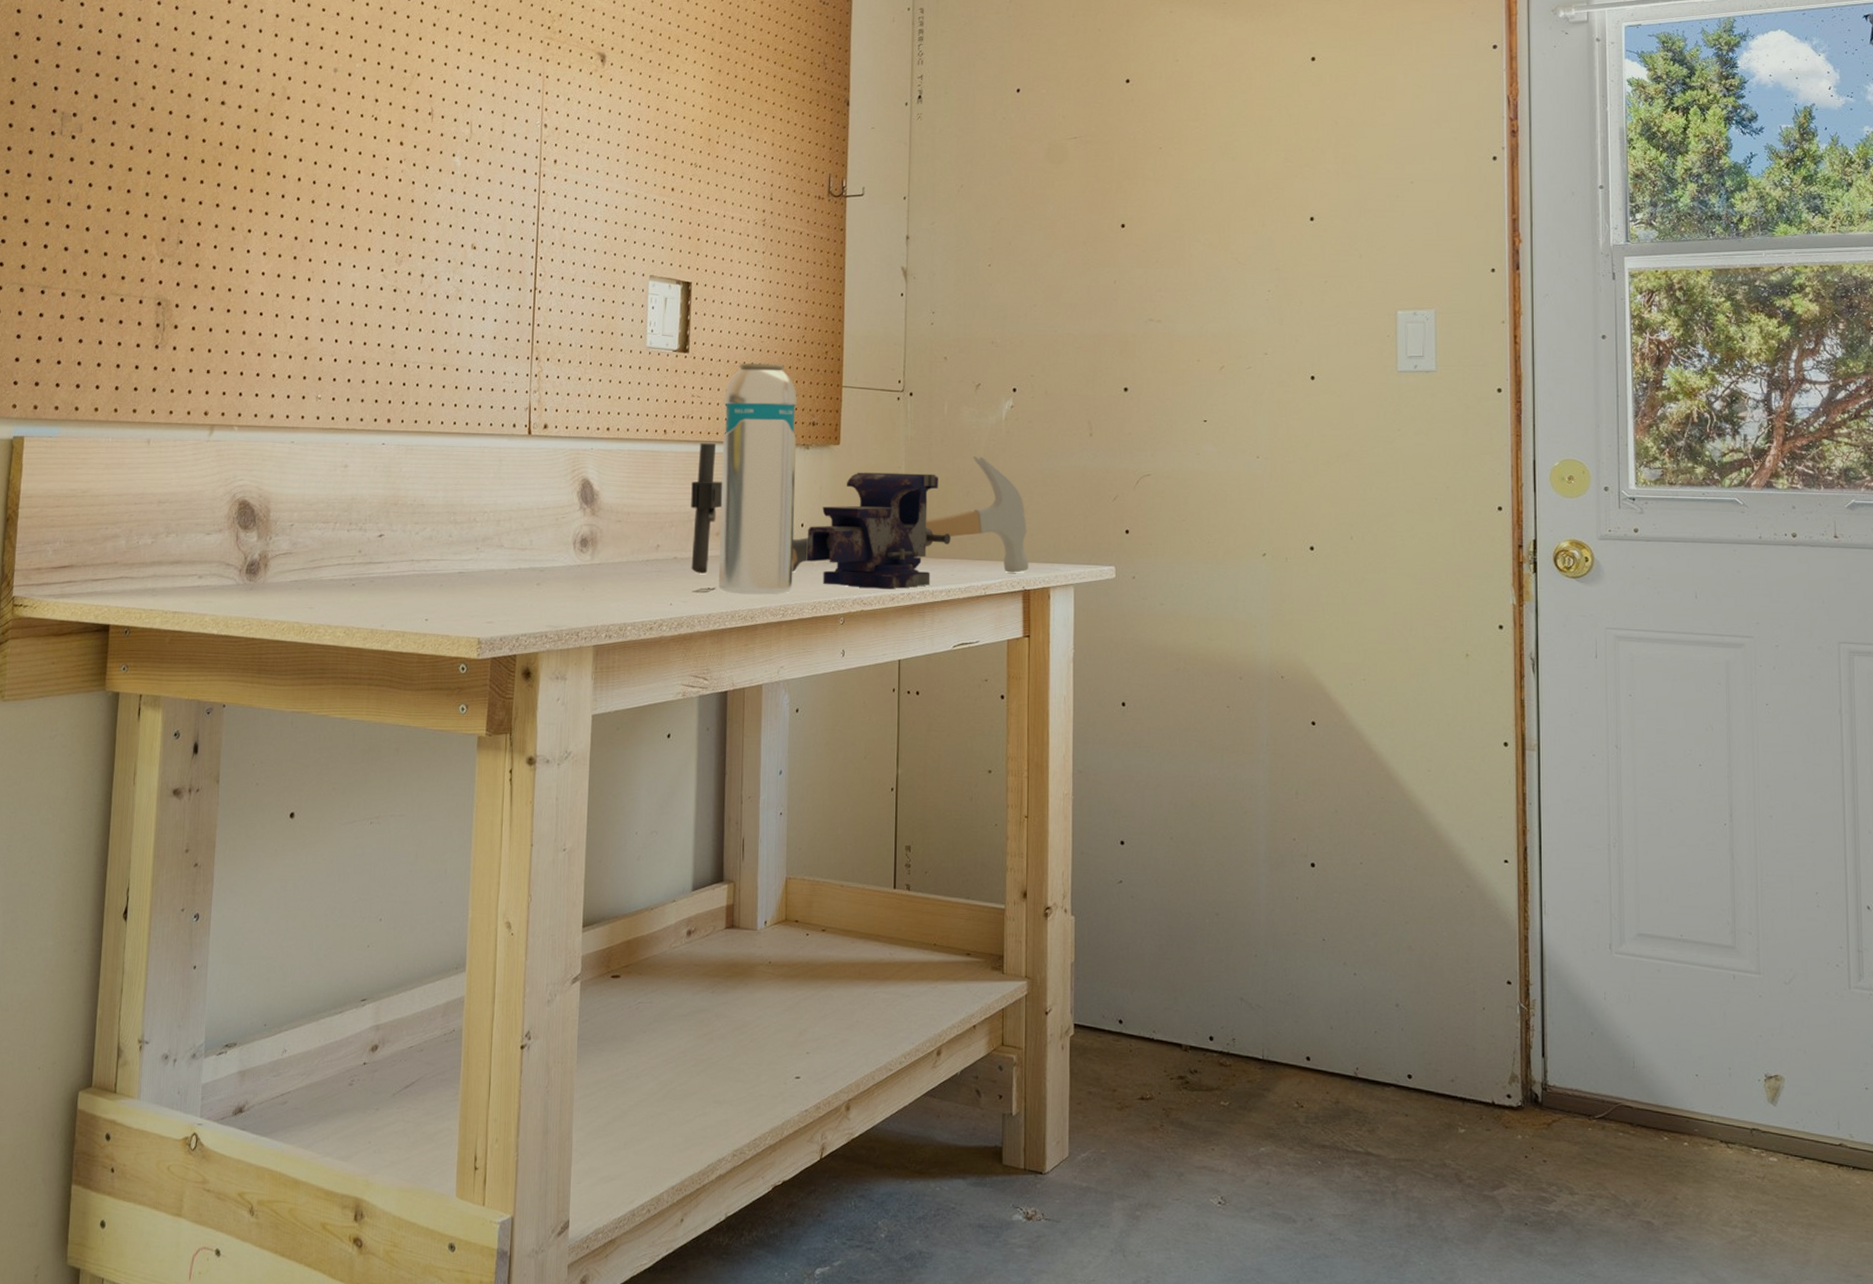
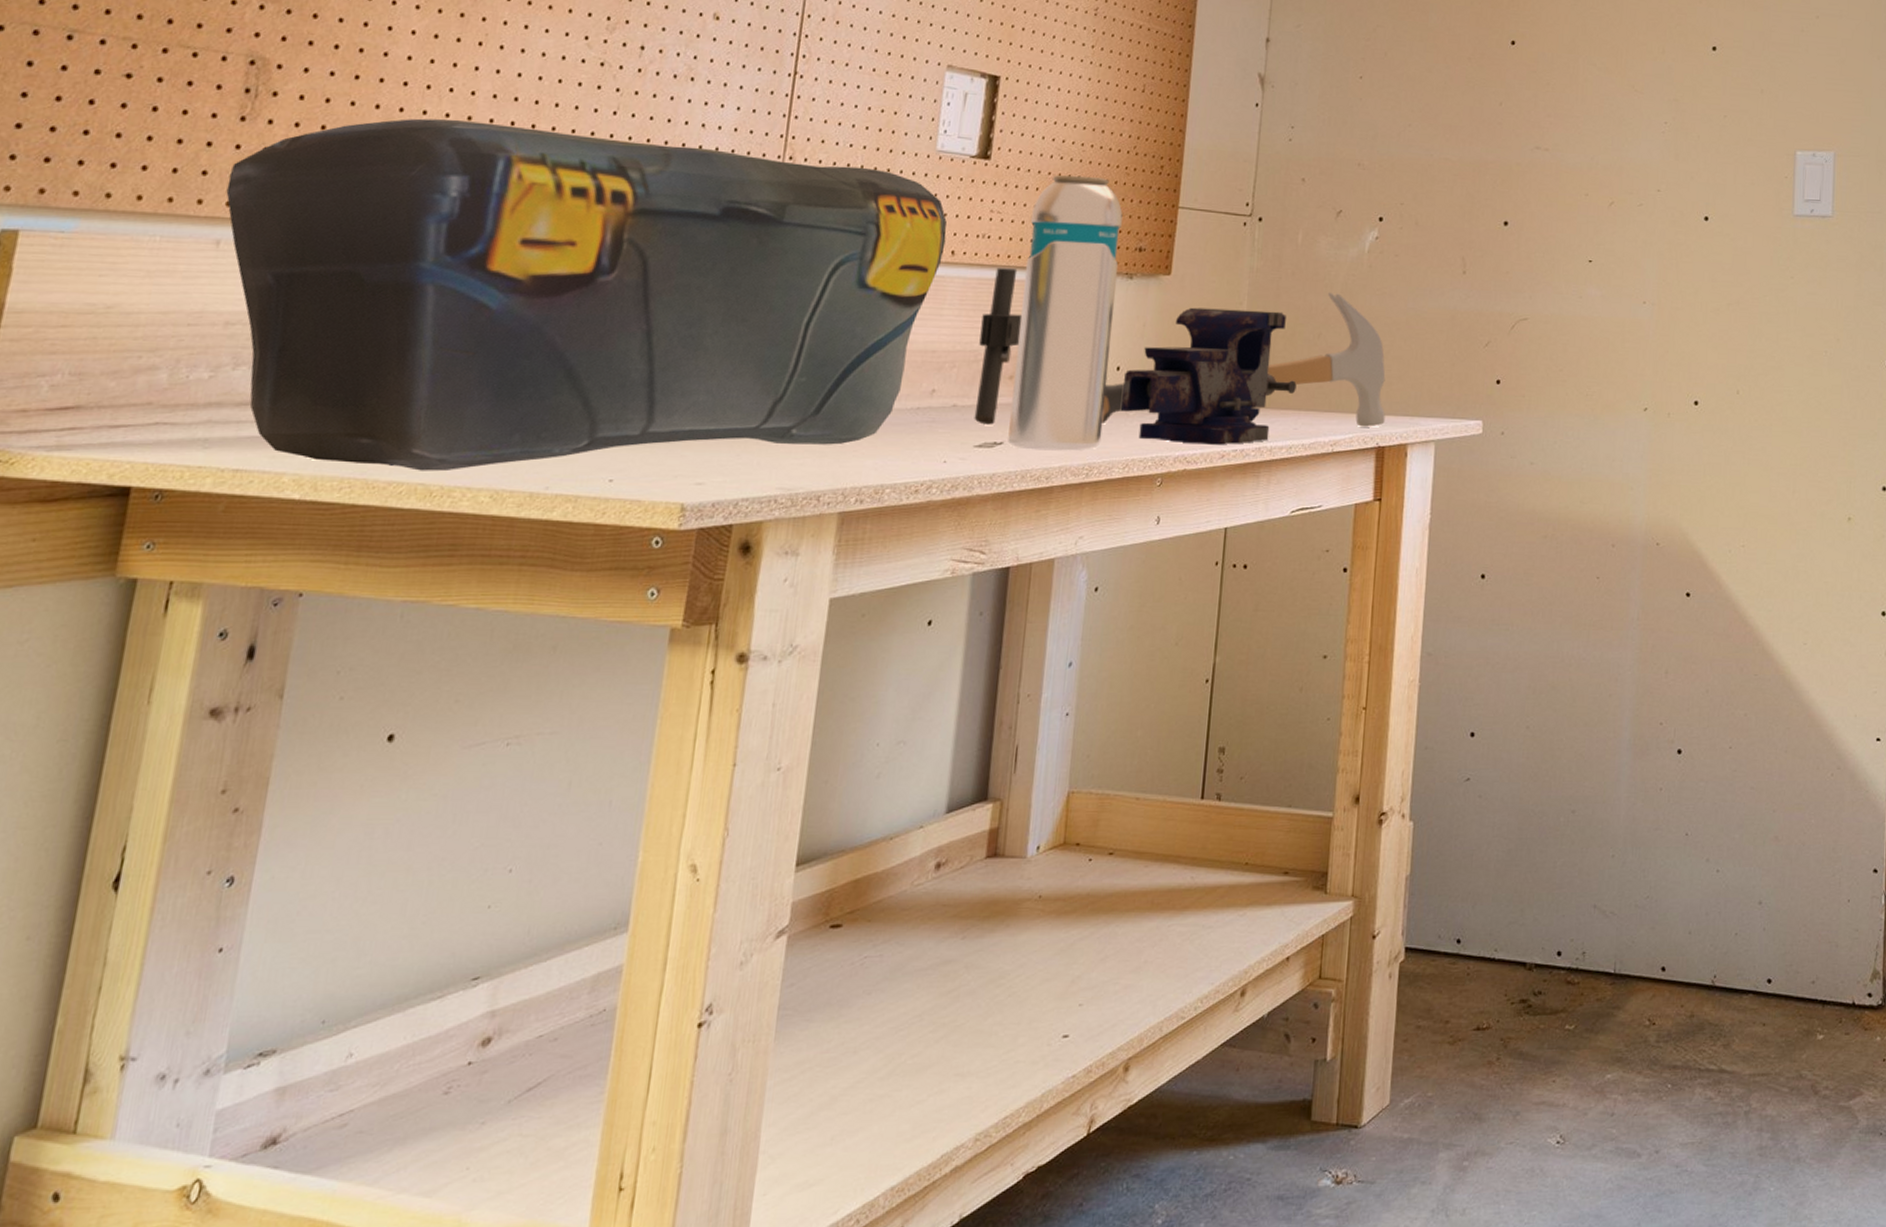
toolbox: none [151,340,659,613] -> present [226,118,947,472]

